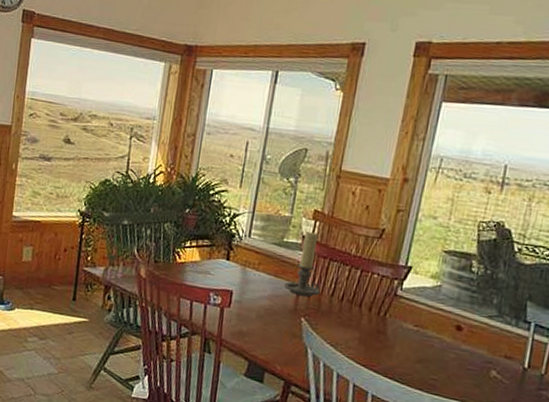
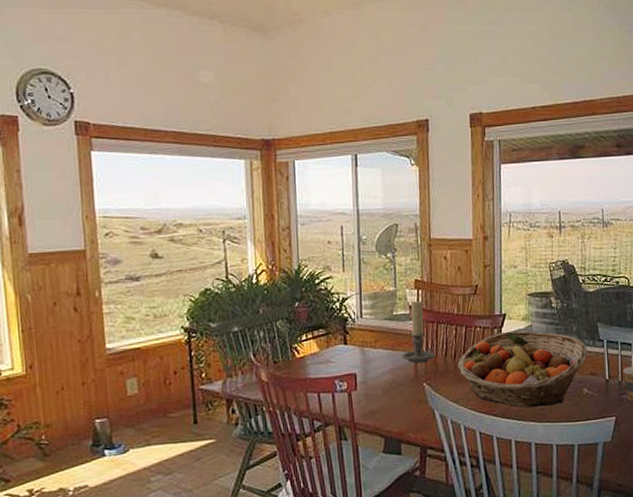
fruit basket: none [343,285,507,380] -> present [458,331,588,408]

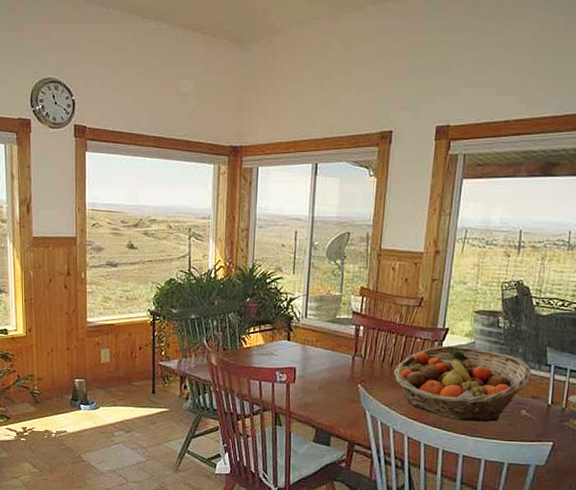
candle holder: present [402,301,435,363] -> none [341,307,372,366]

